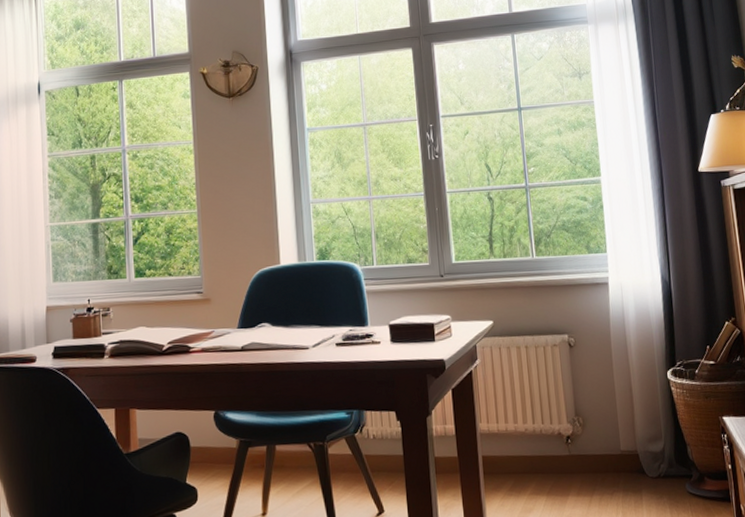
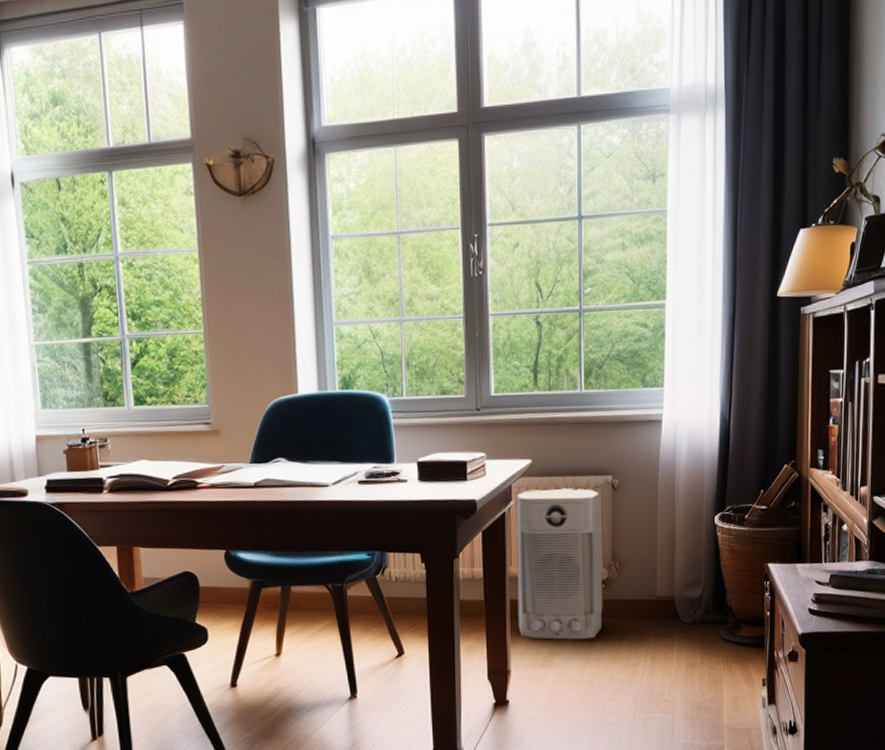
air purifier: none [482,346,572,496] -> present [516,488,603,640]

